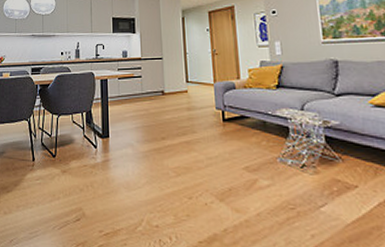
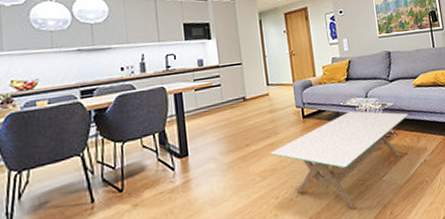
coffee table: none [185,123,363,236] -> present [270,111,409,210]

